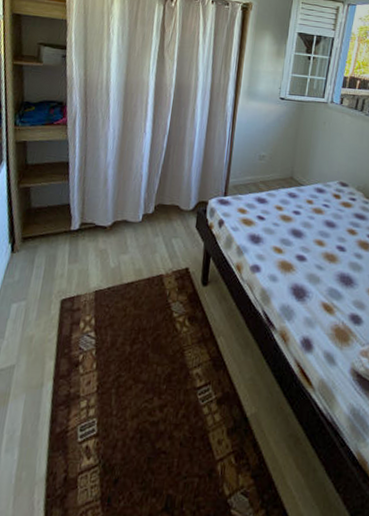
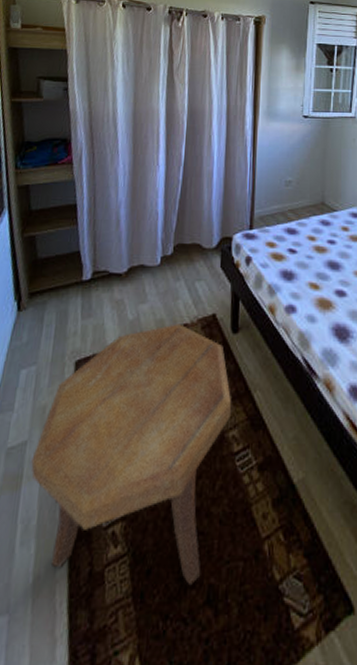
side table: none [17,274,198,495] -> present [31,323,232,586]

